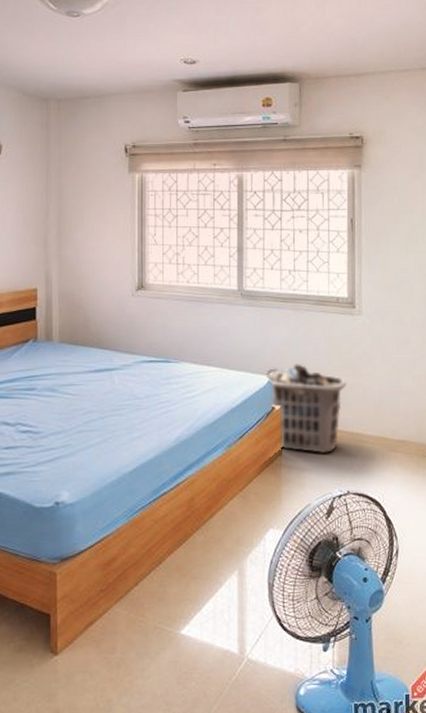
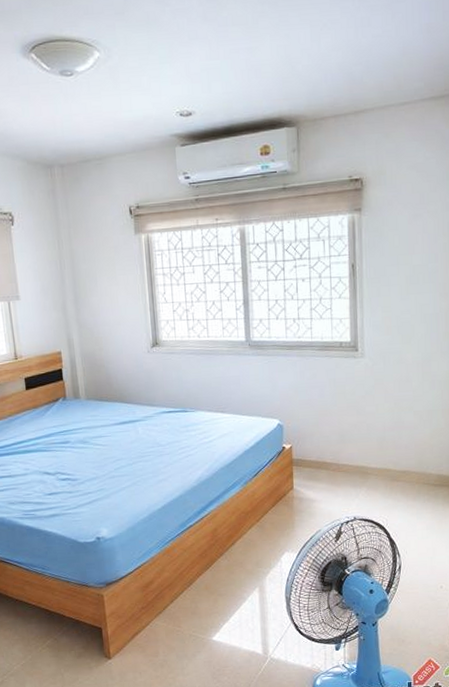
clothes hamper: present [263,364,346,454] -> none [273,406,351,487]

